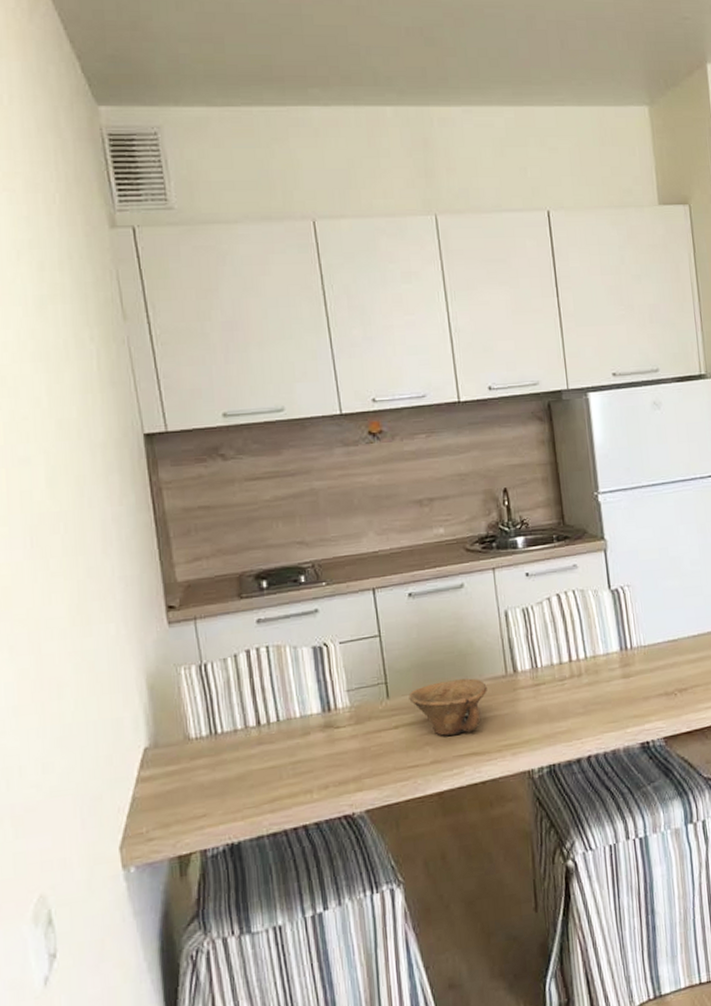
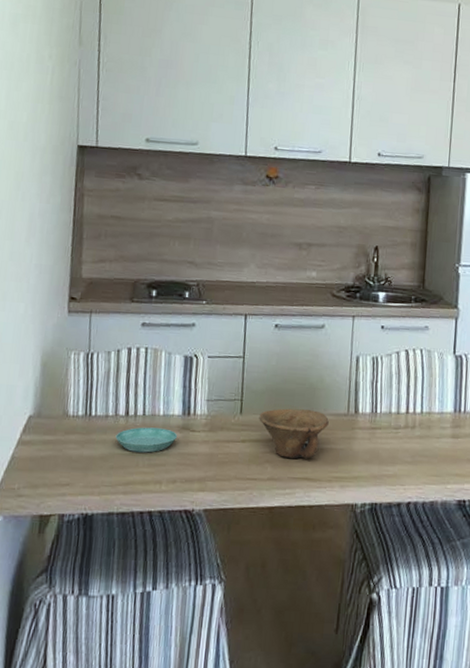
saucer: none [250,731,321,764] -> present [115,427,178,453]

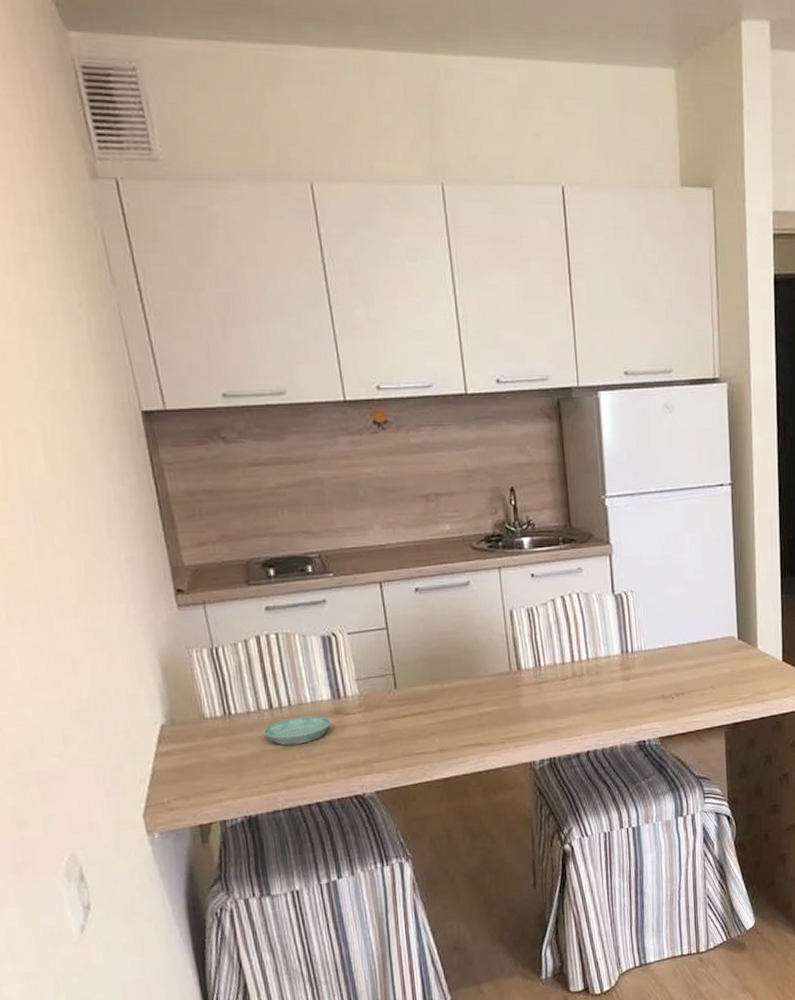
bowl: present [259,408,329,459] -> none [416,673,492,727]

